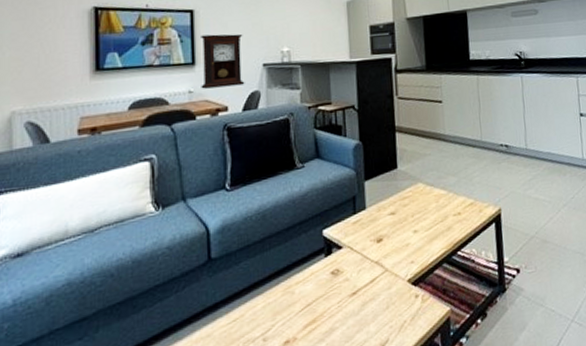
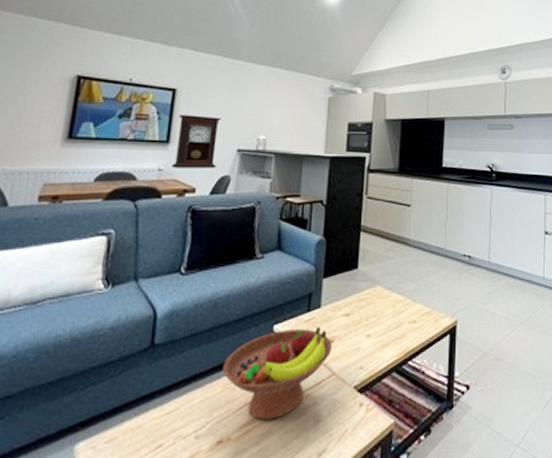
fruit bowl: none [279,227,382,319] -> present [222,327,332,421]

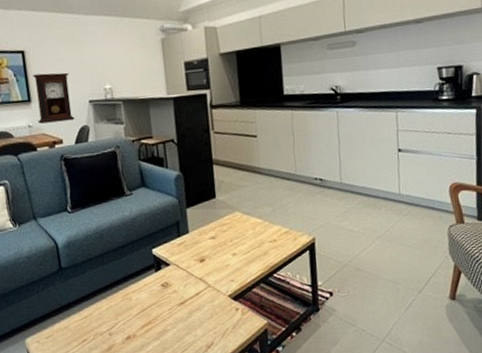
fruit bowl: present [222,327,332,421] -> none [118,249,204,322]

